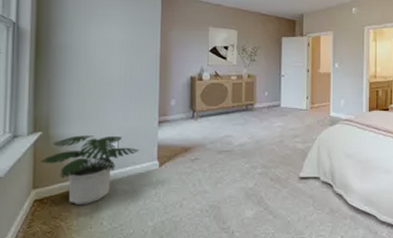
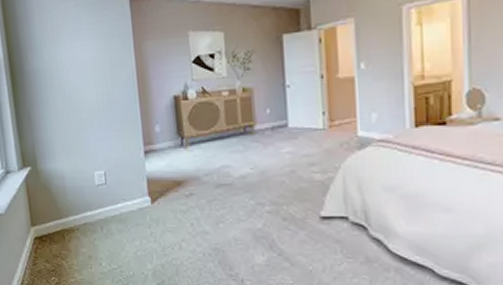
potted plant: present [40,135,140,204] -> none [33,169,128,243]

